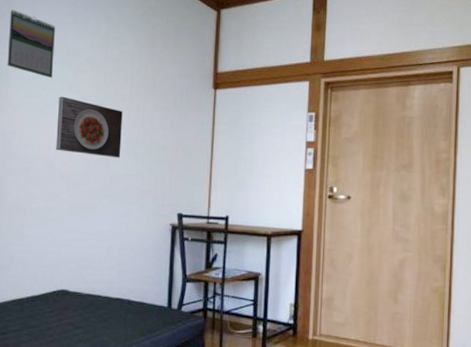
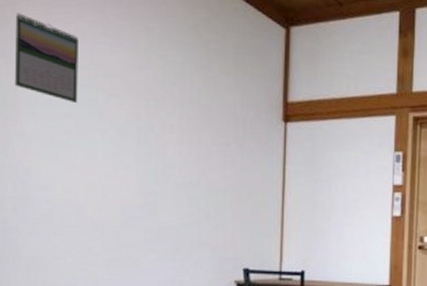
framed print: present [56,96,123,158] -> none [86,126,172,203]

